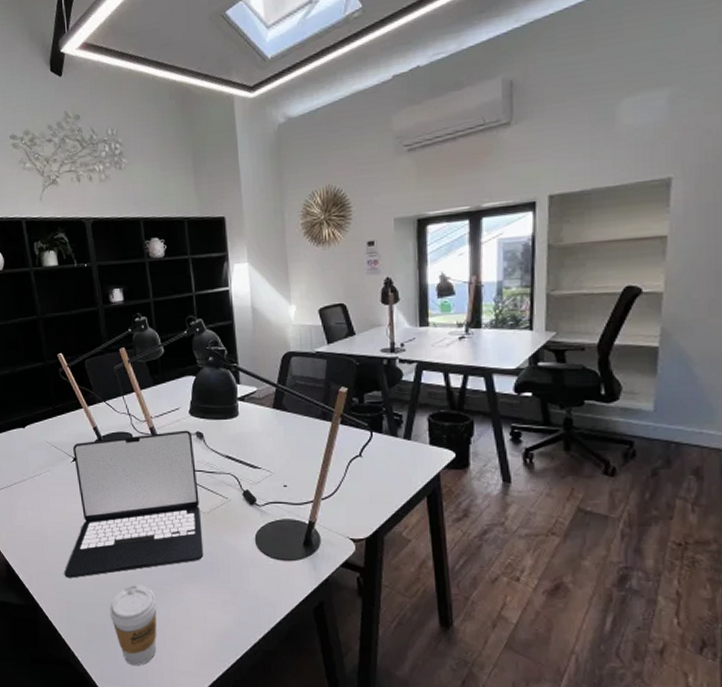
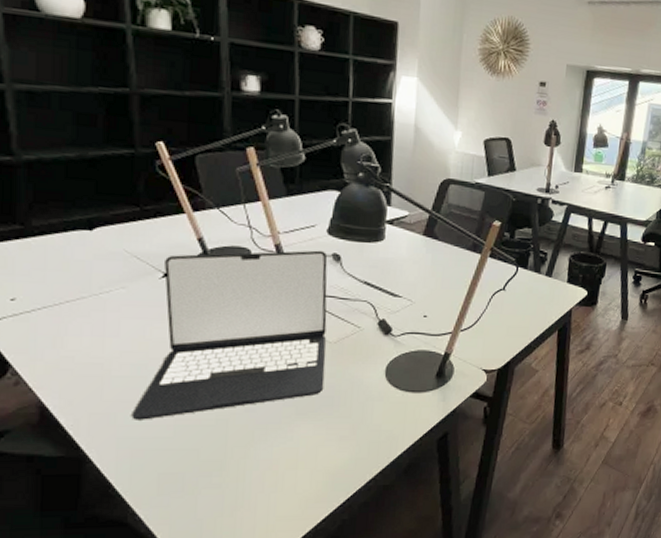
coffee cup: present [109,585,157,666] -> none [193,424,258,518]

